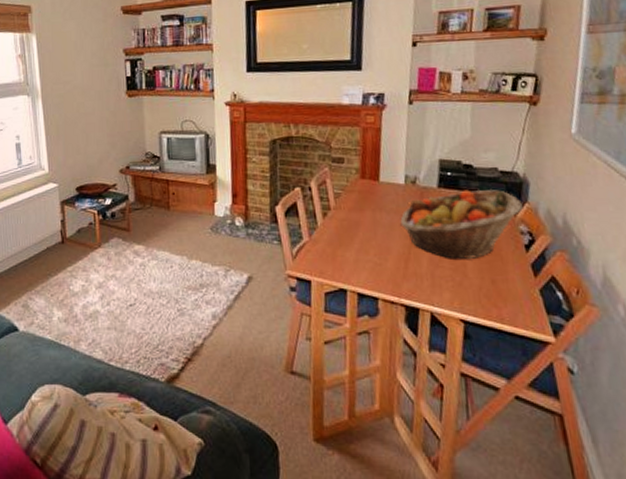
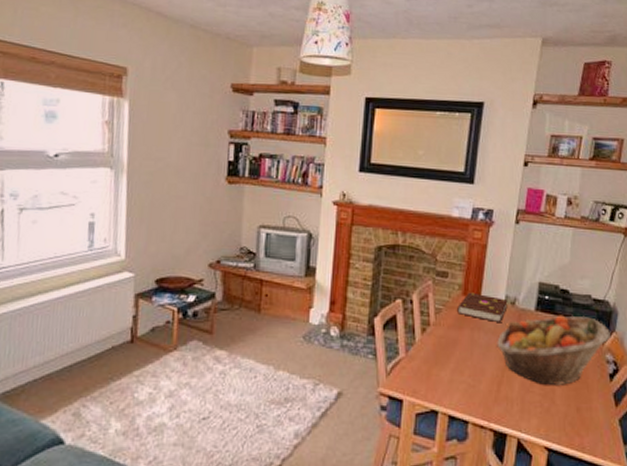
book: none [356,175,408,203] -> present [457,292,508,323]

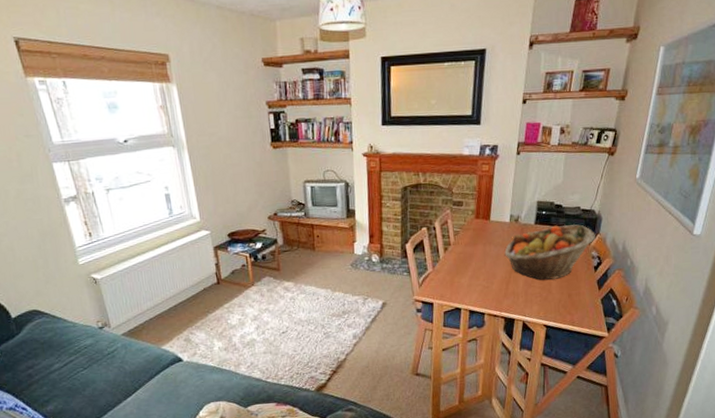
book: present [457,292,508,323] -> none [472,215,512,237]

